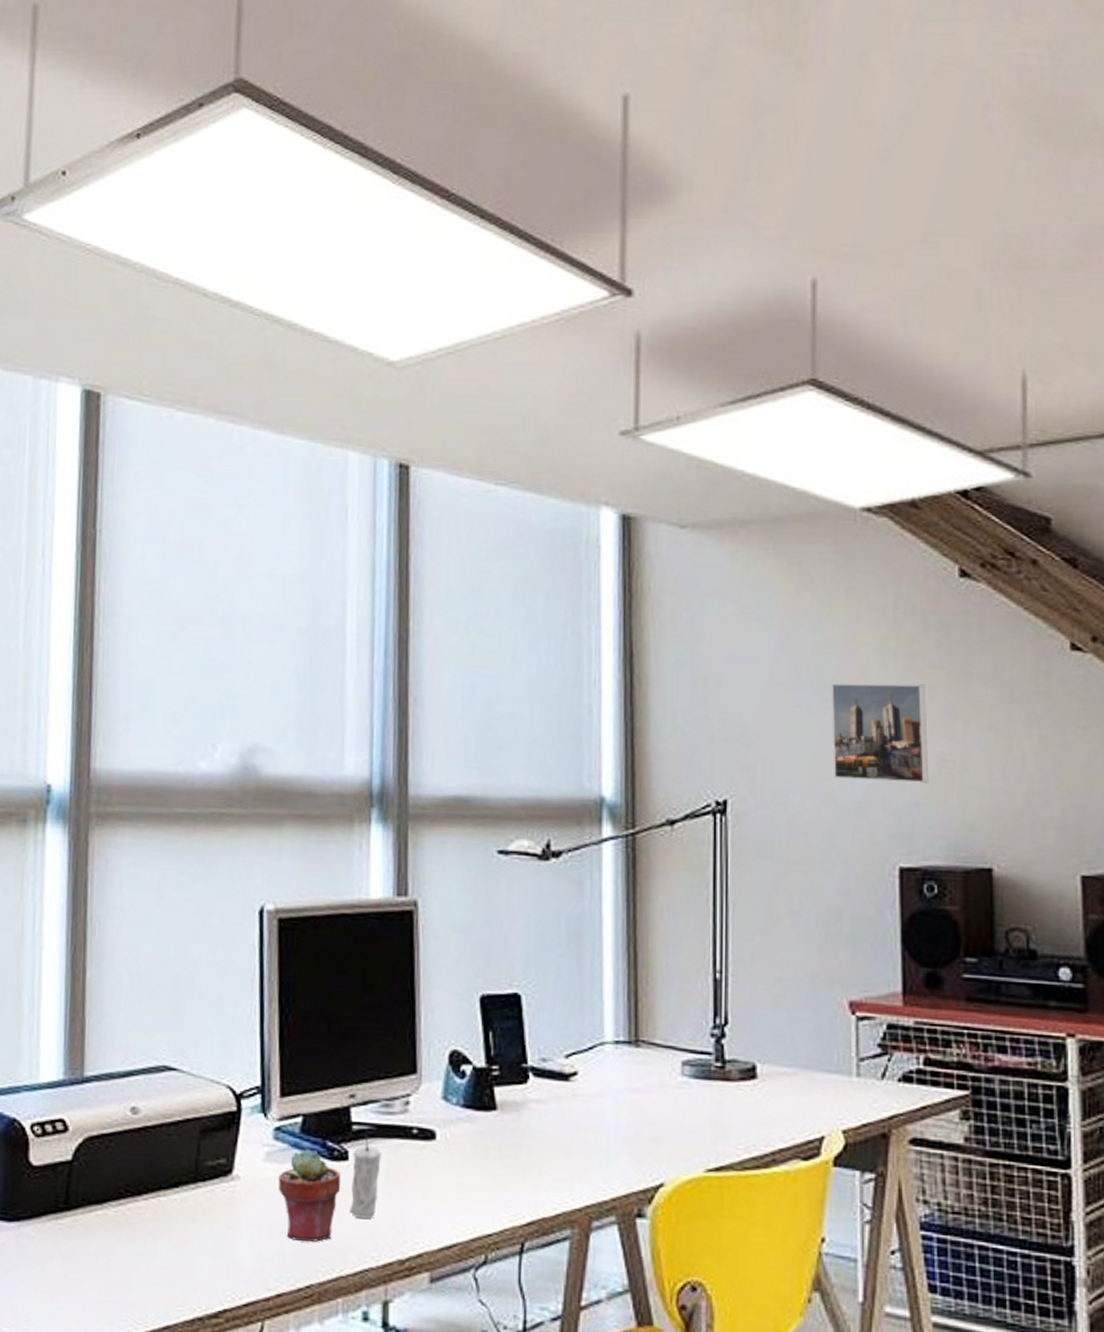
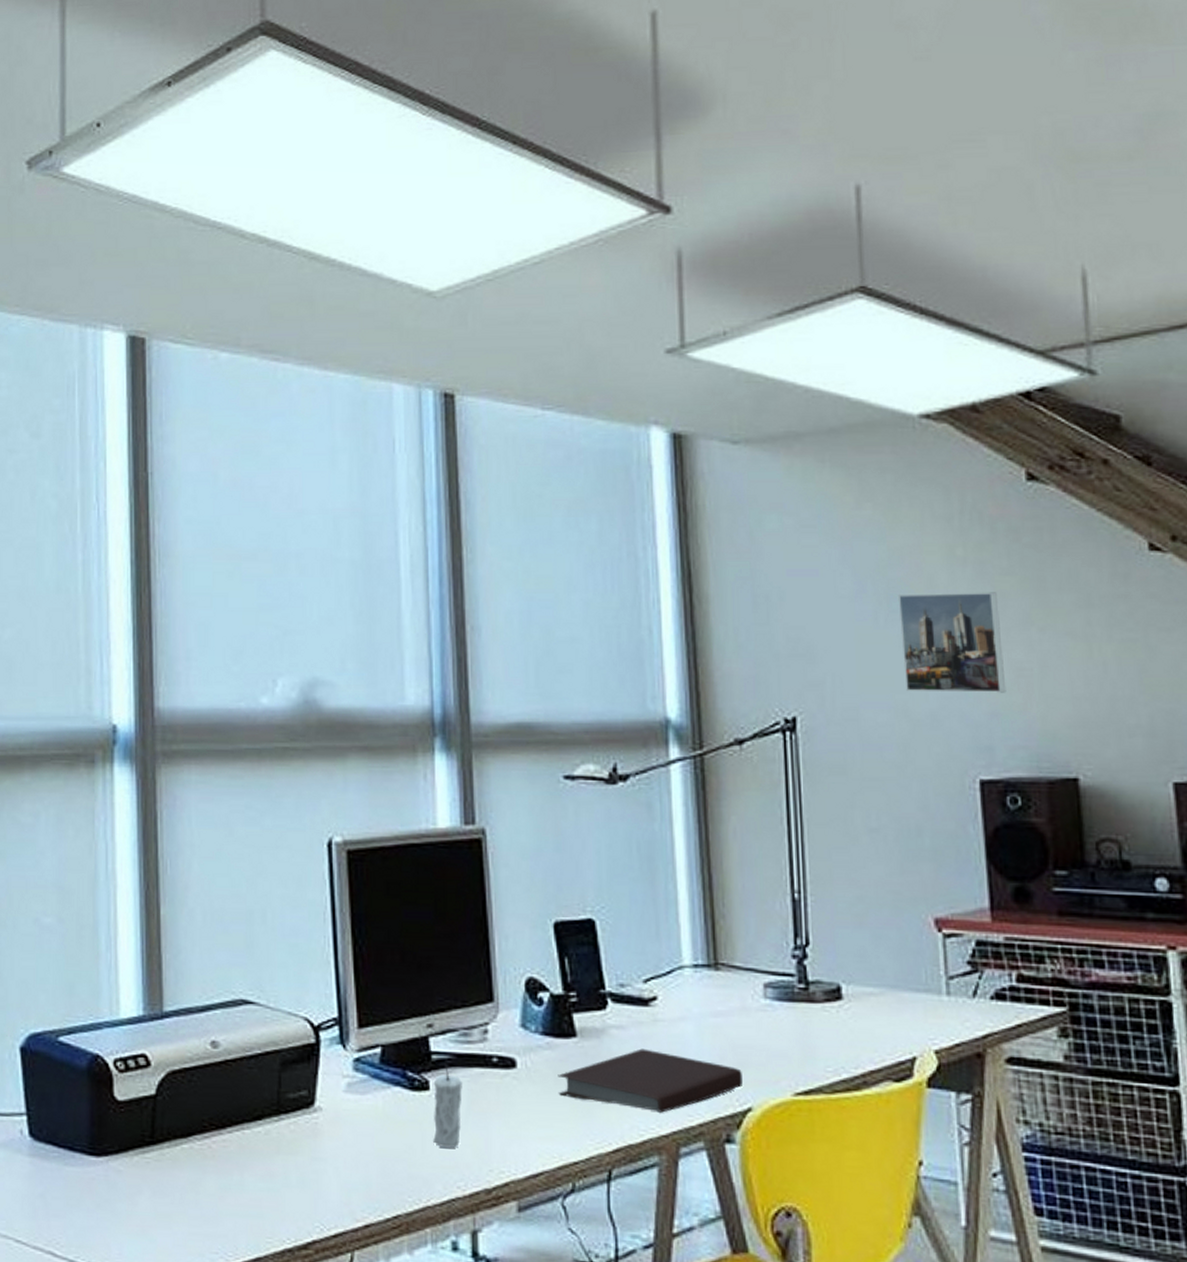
potted succulent: present [278,1149,341,1242] -> none [360,1079,424,1172]
notebook: none [476,1123,656,1187] -> present [558,1048,743,1113]

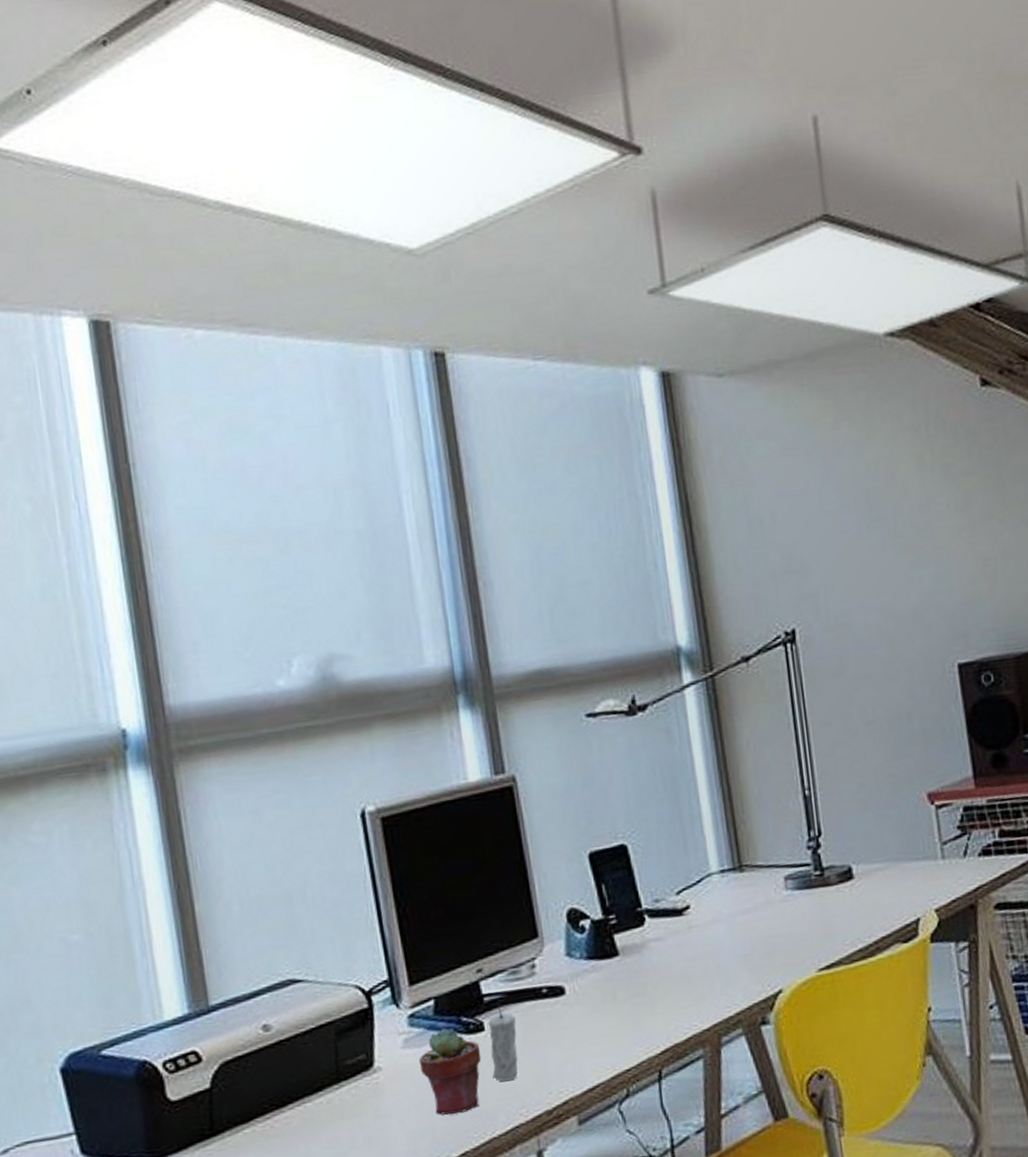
potted succulent: none [360,1079,424,1172] -> present [418,1028,482,1115]
notebook: present [558,1048,743,1113] -> none [604,954,772,1012]
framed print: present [897,592,1006,693] -> none [876,491,975,592]

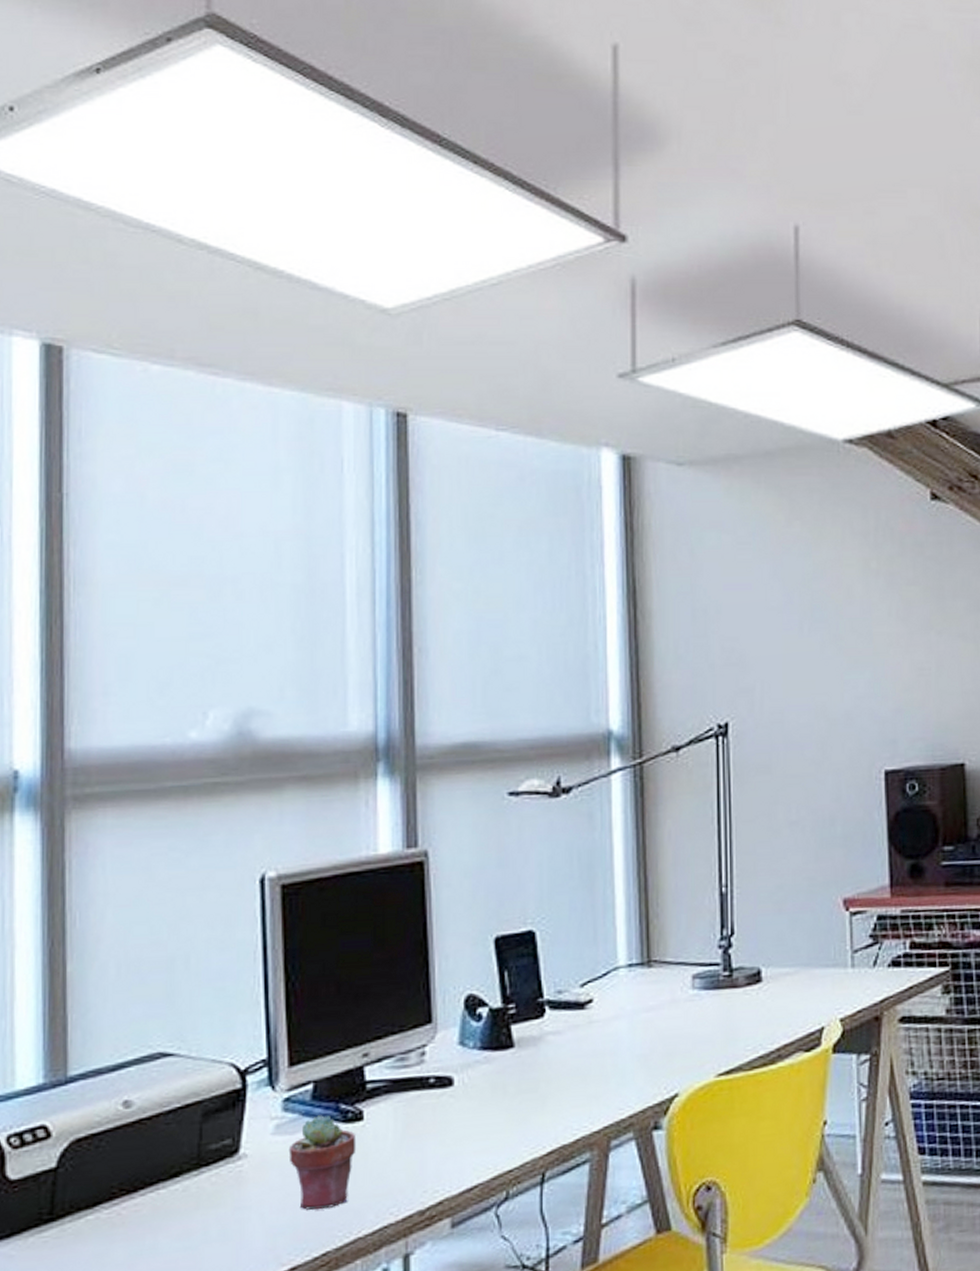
candle: present [488,1003,518,1081] -> none [366,1091,398,1176]

